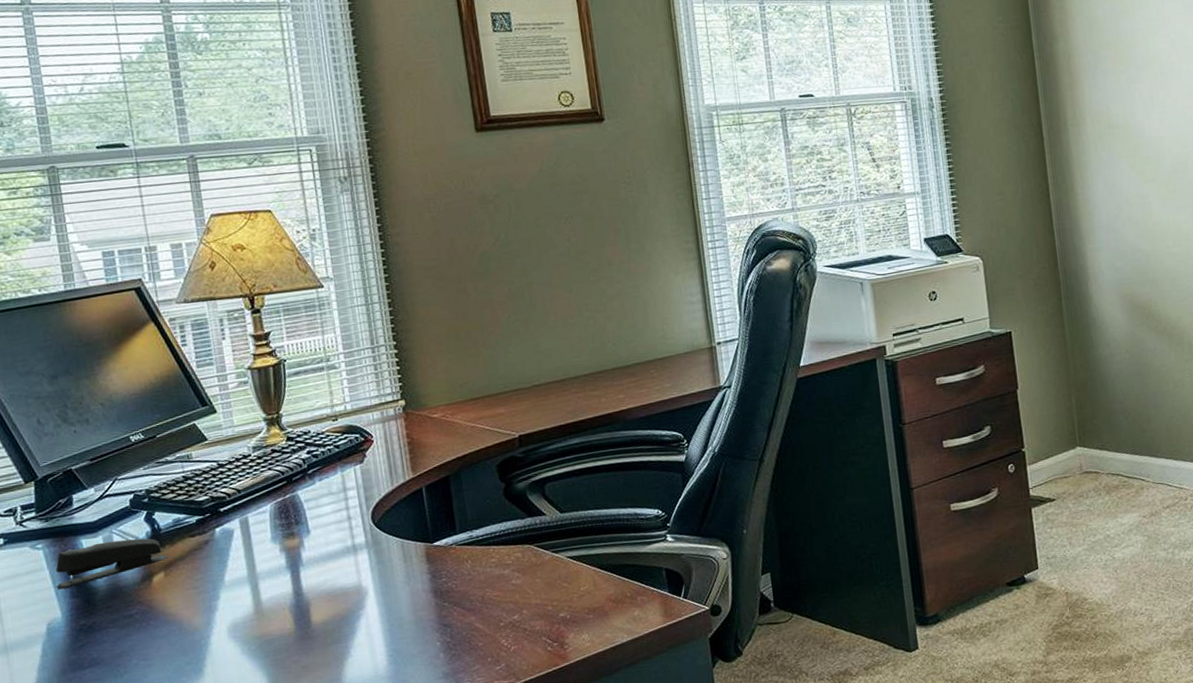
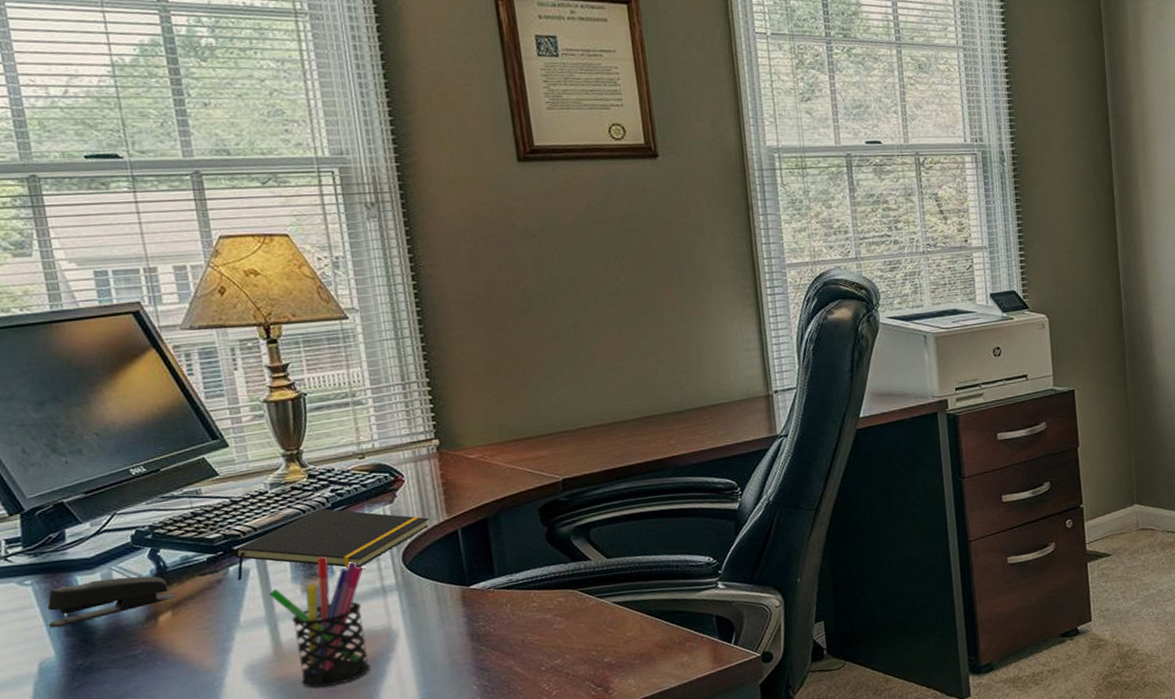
notepad: none [220,470,396,542] -> present [234,508,429,581]
pen holder: none [250,516,342,645] -> present [268,556,371,688]

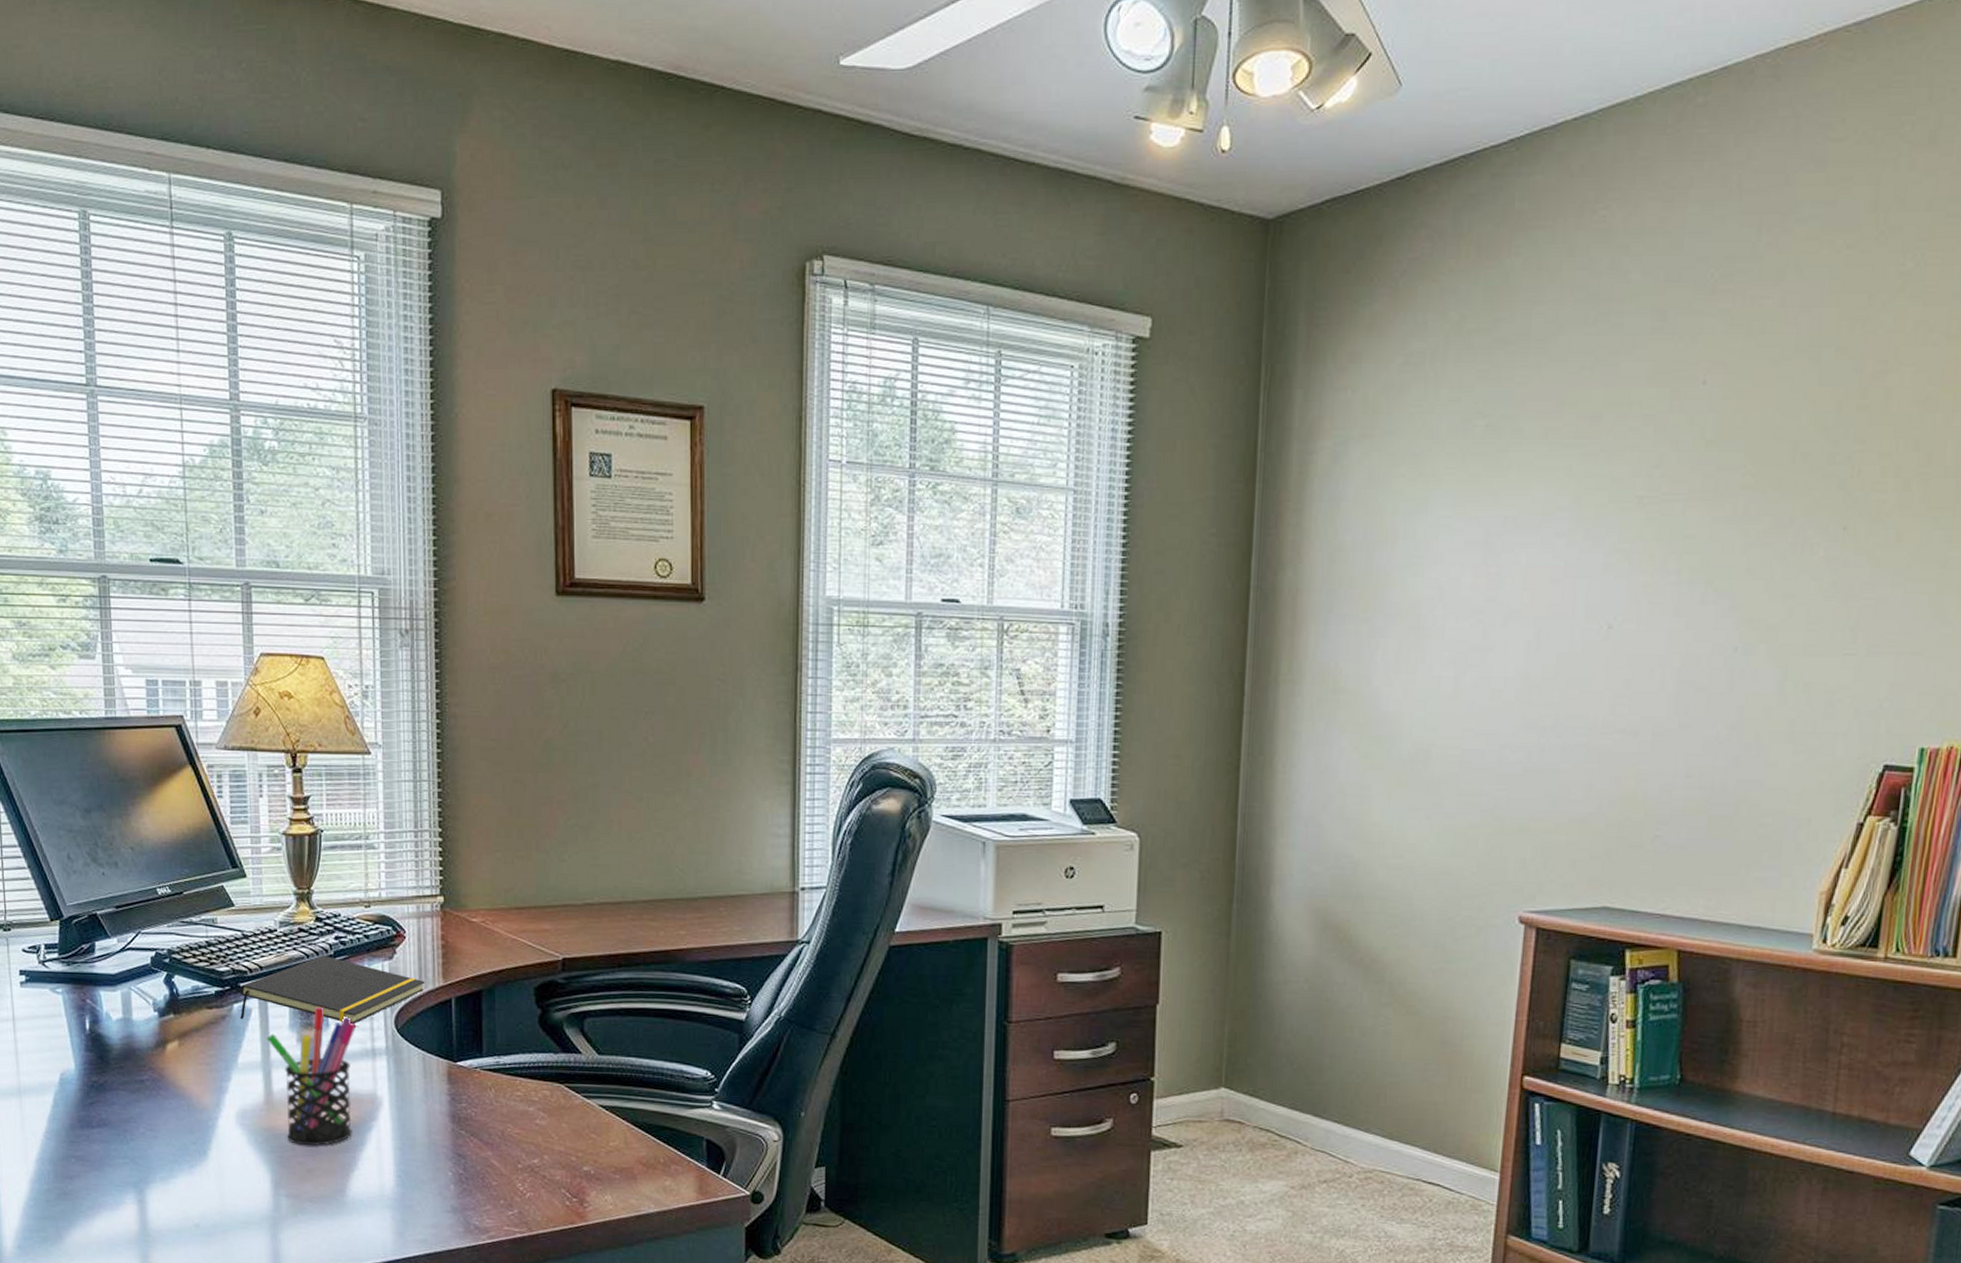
stapler: present [47,576,176,628] -> none [73,997,184,1041]

